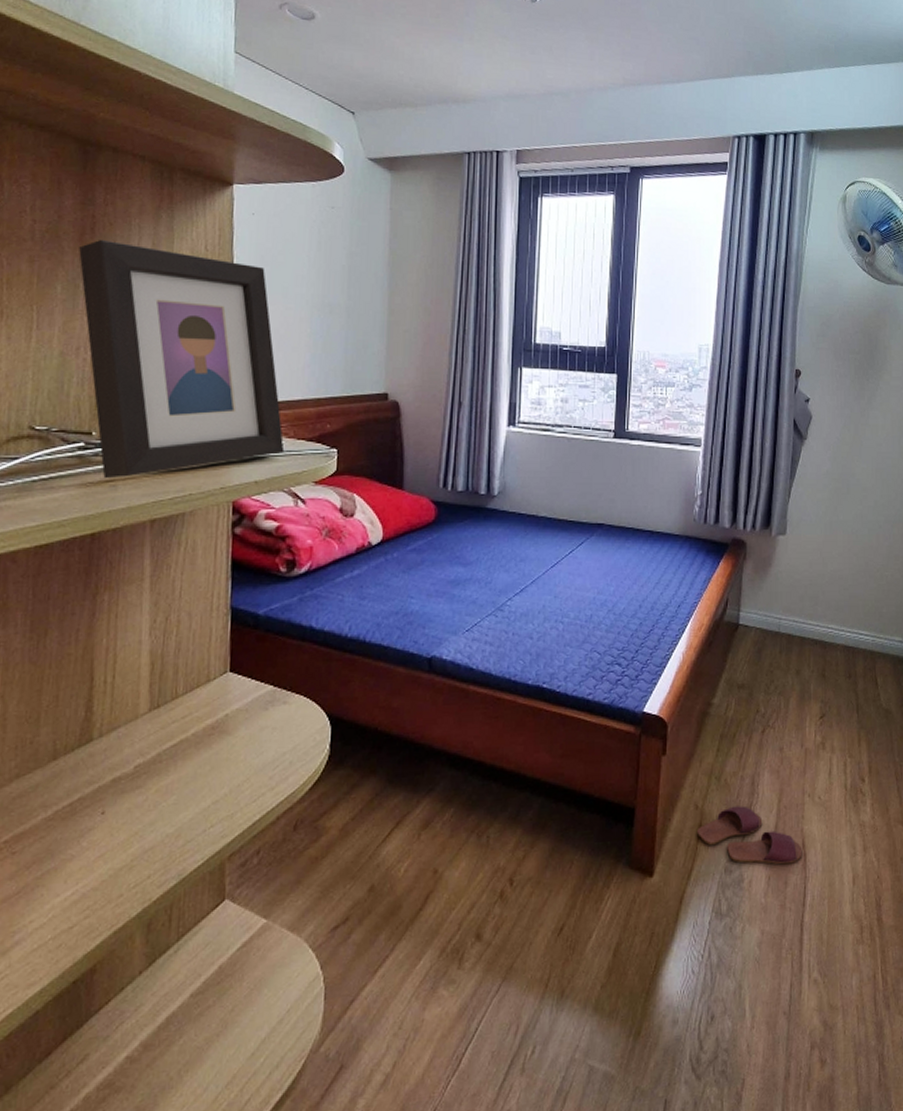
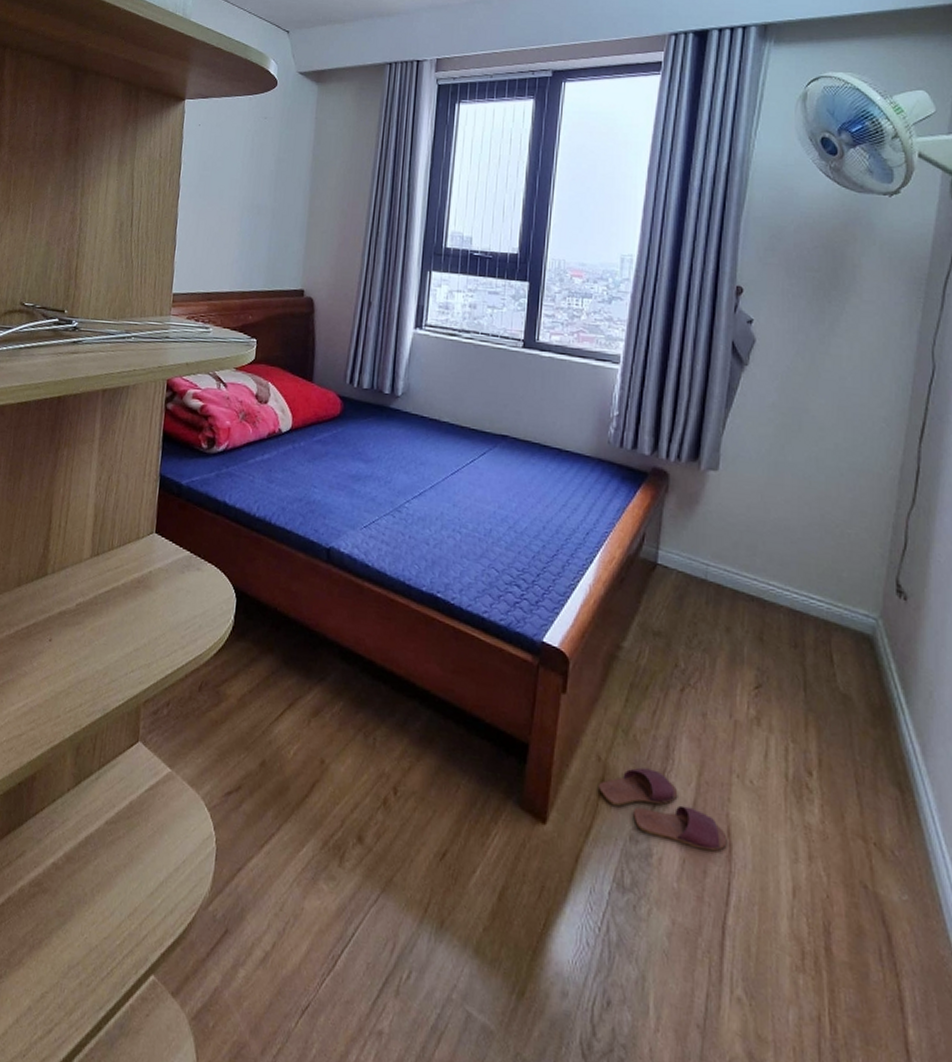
picture frame: present [79,240,285,479] -> none [65,149,213,351]

